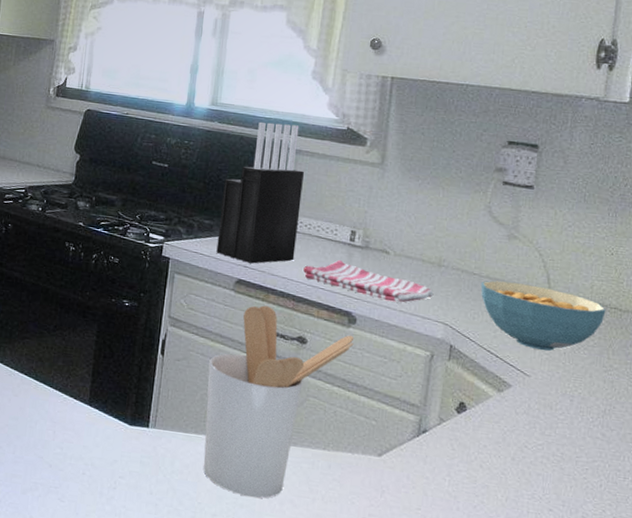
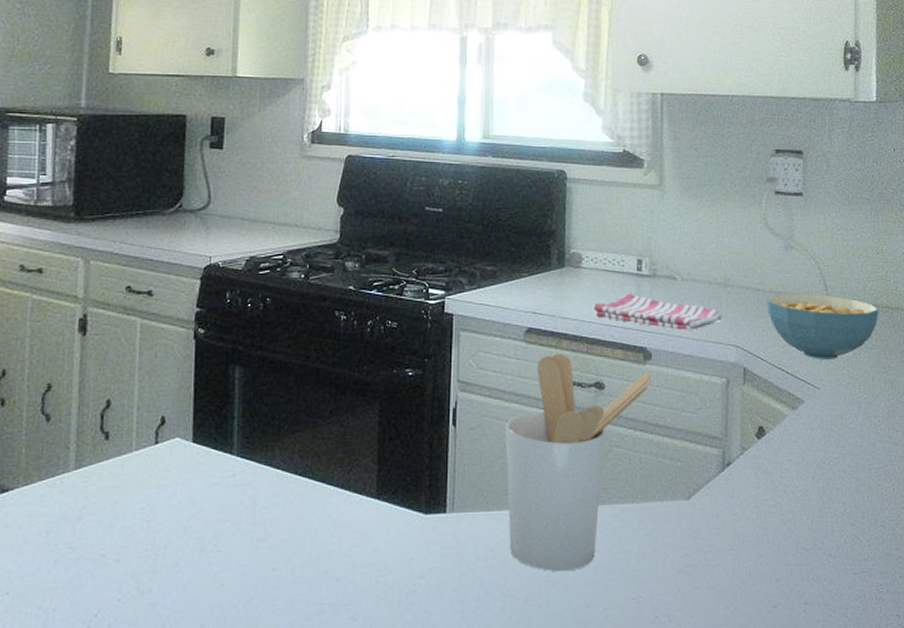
knife block: present [216,121,304,264] -> none [502,152,585,308]

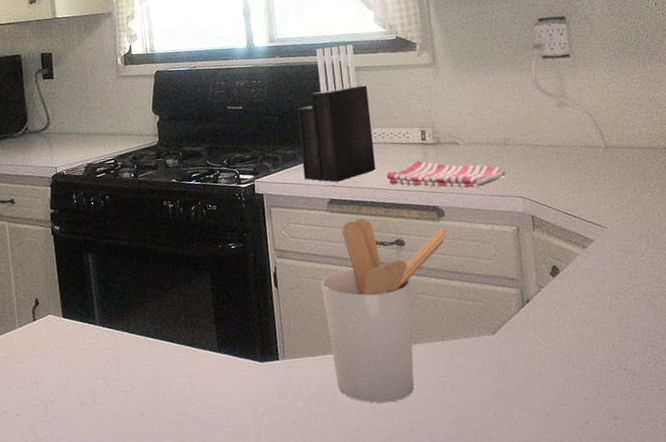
knife block: none [502,152,585,308] -> present [297,44,376,182]
cereal bowl: present [765,294,879,360] -> none [545,143,658,202]

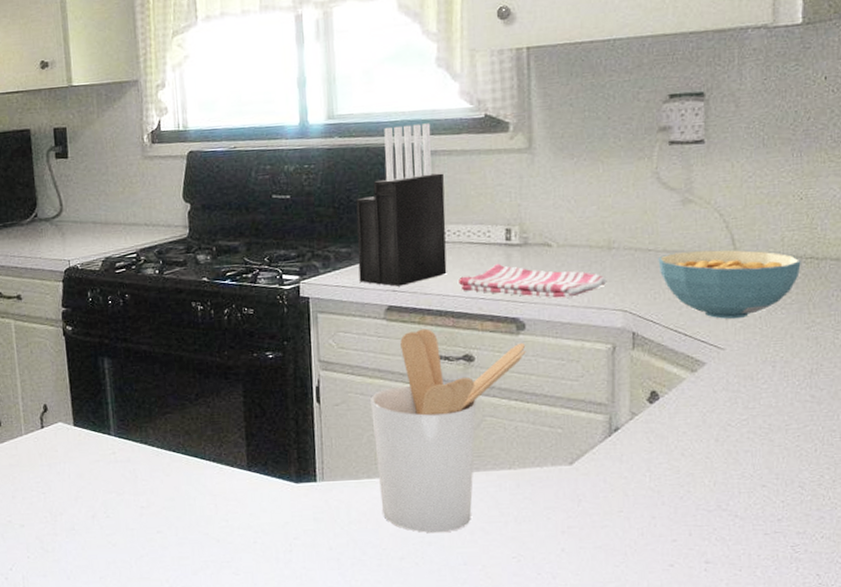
cereal bowl: none [545,143,658,202] -> present [658,250,801,319]

